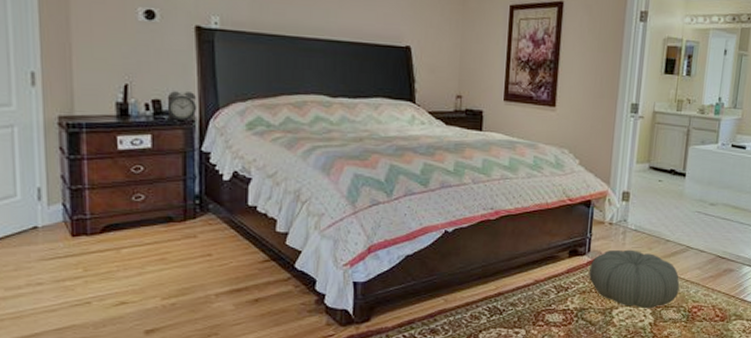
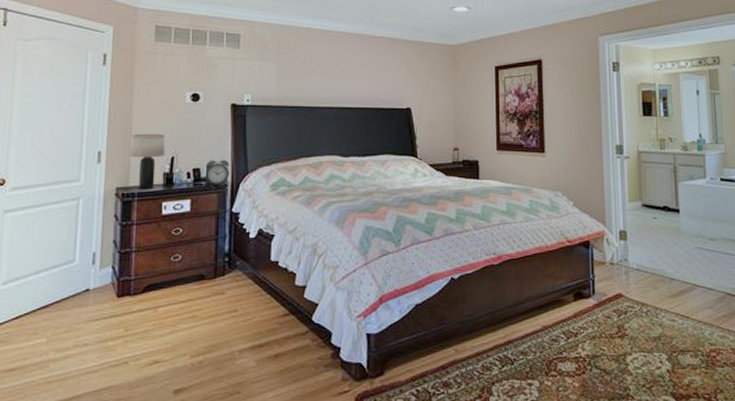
table lamp: none [72,53,118,121] -> present [130,133,166,190]
pouf: present [589,249,680,308] -> none [597,290,693,353]

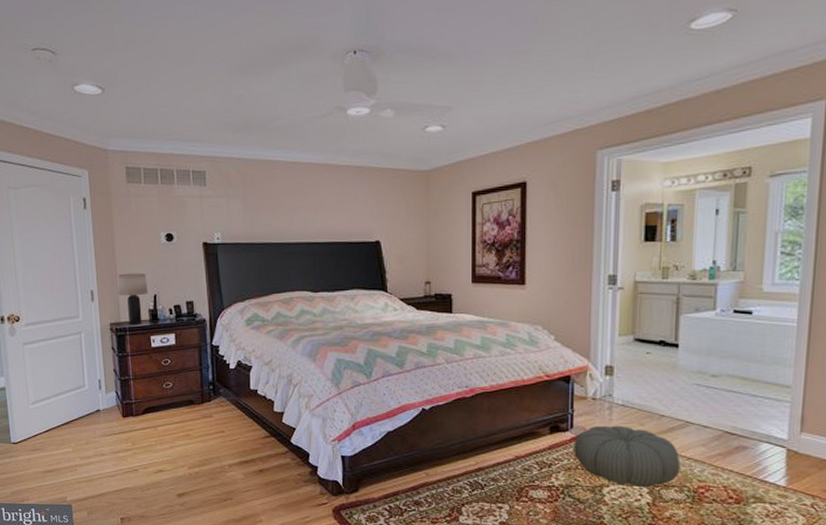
alarm clock: present [204,160,230,187] -> none [185,297,208,322]
pouf: none [597,290,693,353] -> present [574,425,681,487]

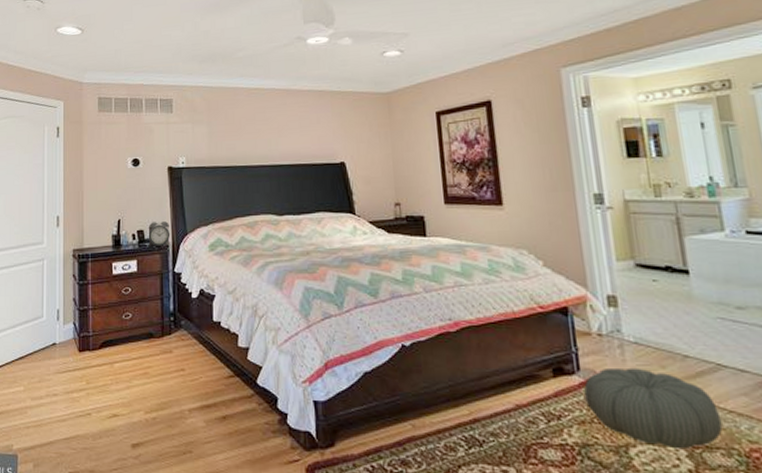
table lamp: present [117,272,149,325] -> none [83,197,113,252]
alarm clock: none [185,297,208,322] -> present [148,221,171,248]

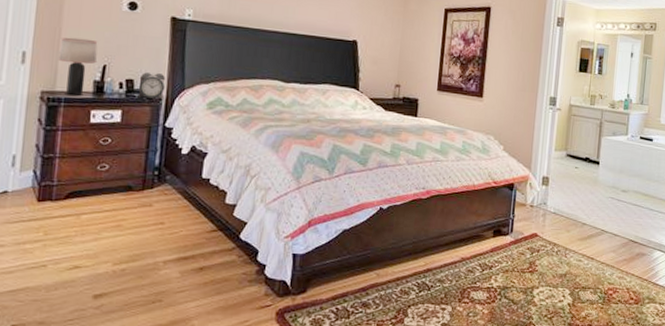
table lamp: none [83,197,113,252] -> present [58,37,98,97]
pouf: present [584,367,723,448] -> none [512,231,596,289]

